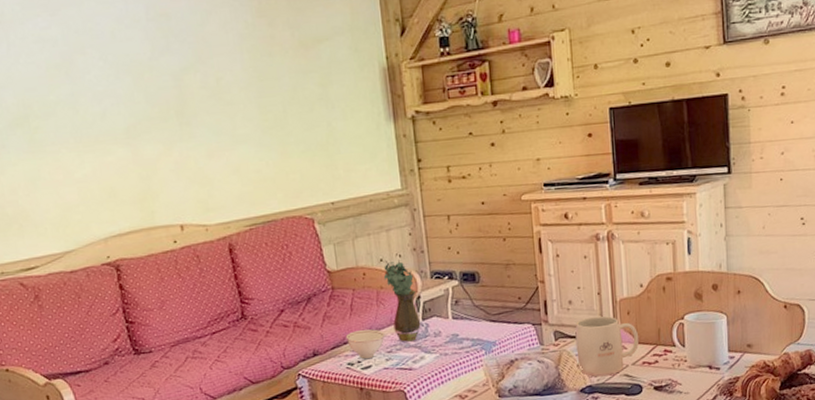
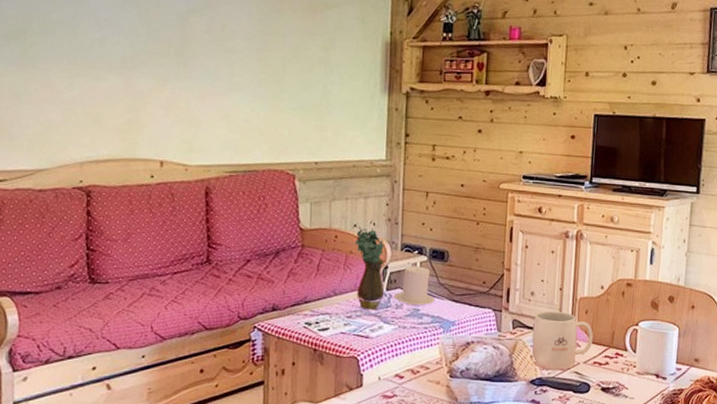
bowl: present [345,329,385,360] -> none [307,291,347,321]
candle: none [430,291,472,332] -> present [393,266,435,306]

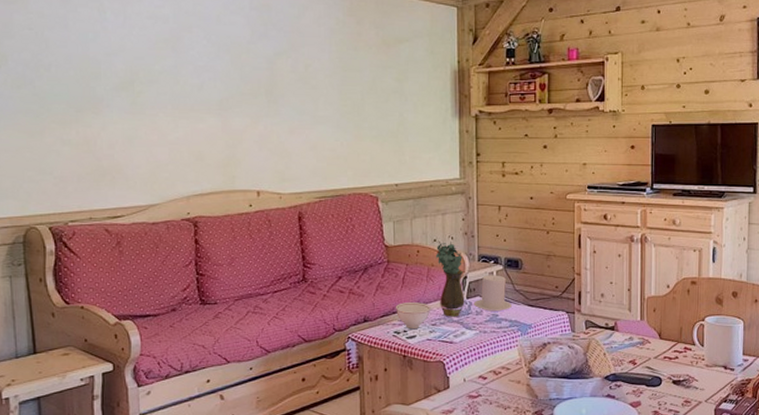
bowl: none [307,291,347,321] -> present [395,302,431,330]
mug: present [531,310,594,371] -> none [604,310,663,367]

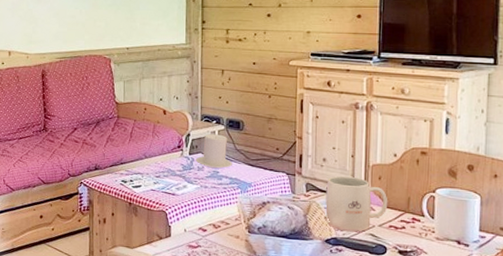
bowl: present [395,302,431,330] -> none [123,155,156,180]
vase: present [435,240,465,317] -> none [161,100,188,171]
mug: none [604,310,663,367] -> present [325,176,388,232]

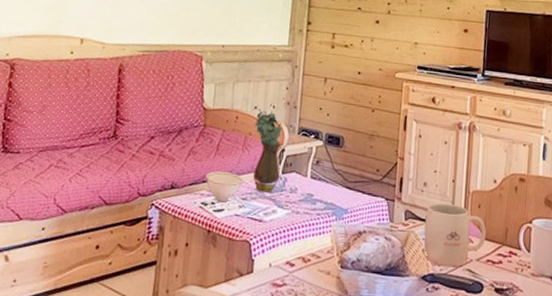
bowl: none [123,155,156,180] -> present [205,171,244,202]
vase: none [161,100,188,171] -> present [253,108,282,193]
candle: present [196,134,232,169] -> none [288,150,329,192]

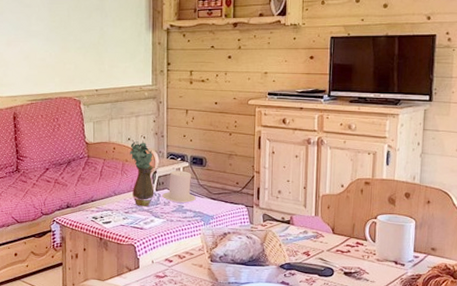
bowl: present [205,171,244,202] -> none [93,192,125,216]
candle: none [288,150,329,192] -> present [162,170,196,203]
mug: present [424,202,487,268] -> none [280,206,336,257]

